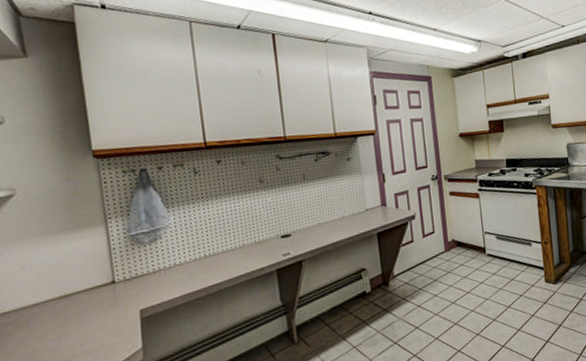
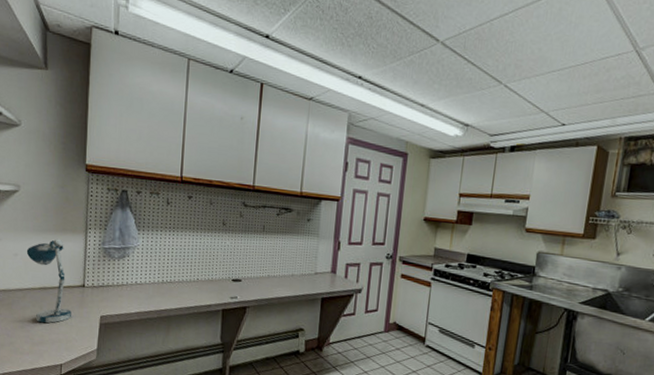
desk lamp: none [35,237,105,336] -> present [26,238,71,324]

